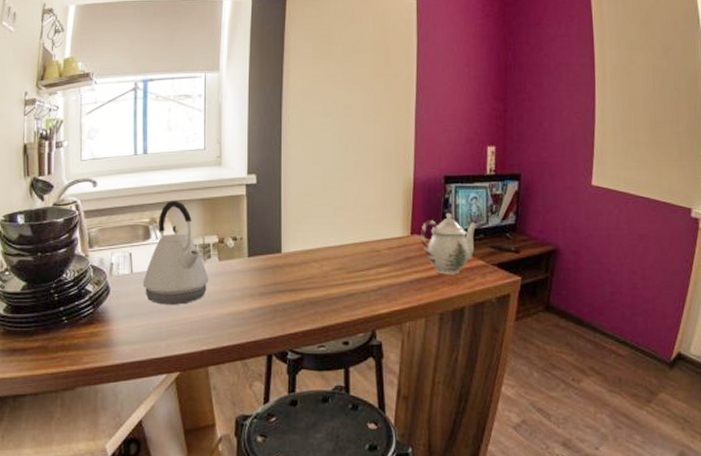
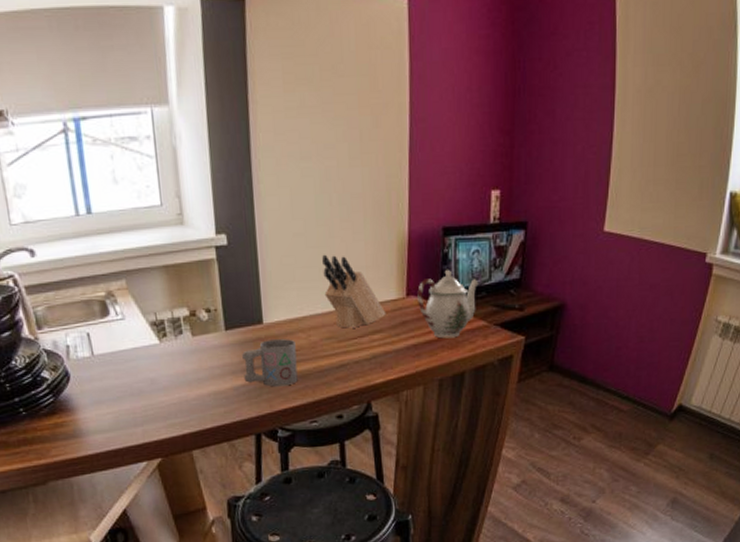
kettle: present [142,200,209,305] -> none [106,268,184,389]
mug: none [261,268,309,311] -> present [242,339,298,387]
knife block: none [337,195,392,261] -> present [322,254,386,328]

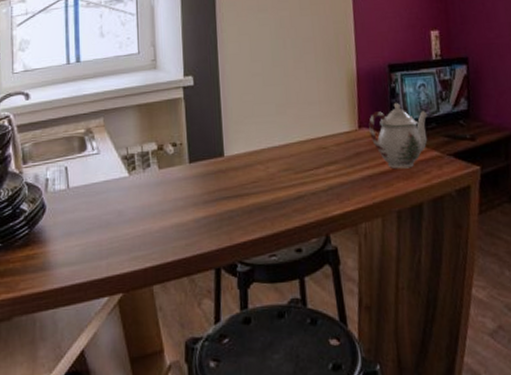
mug: present [242,339,298,387] -> none [204,171,257,219]
knife block: present [322,254,386,328] -> none [278,91,340,160]

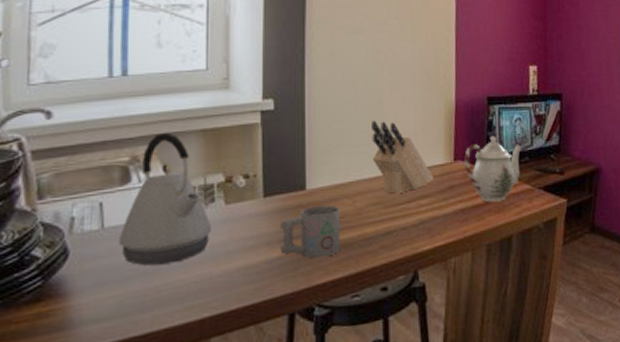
kettle: none [80,107,150,221] -> present [118,132,213,266]
mug: none [204,171,257,219] -> present [280,205,340,258]
knife block: none [278,91,340,160] -> present [371,120,434,193]

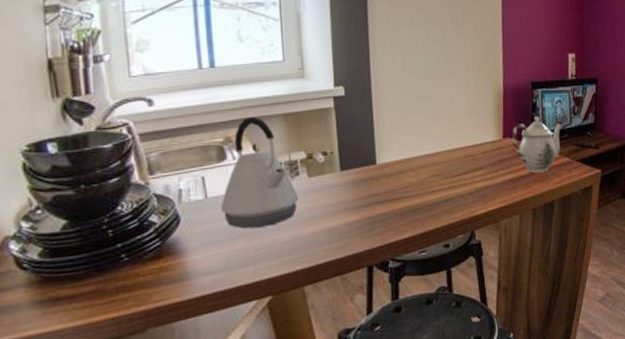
mug: present [280,205,340,258] -> none [356,177,408,221]
knife block: present [371,120,434,193] -> none [430,103,486,166]

